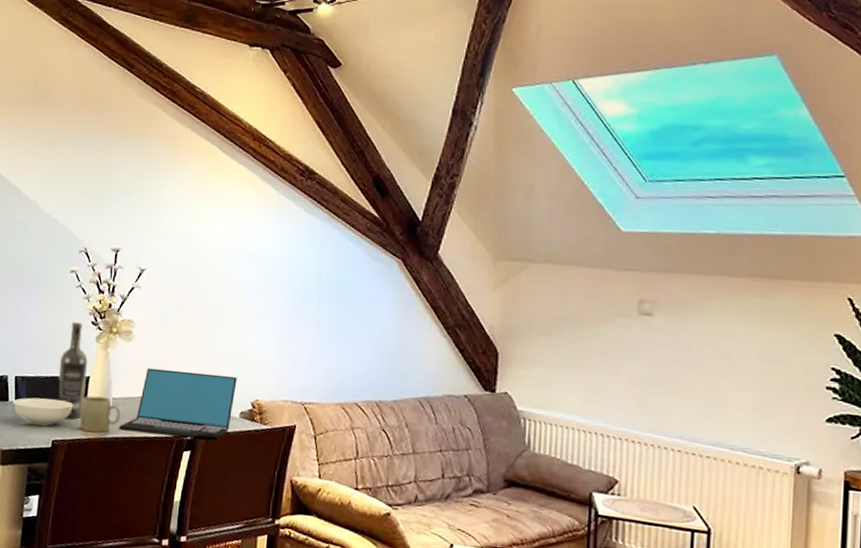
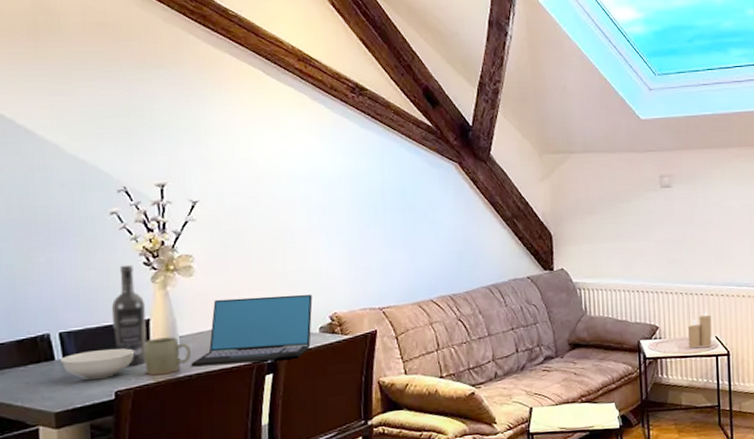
candle: none [655,472,691,519] -> present [687,311,712,348]

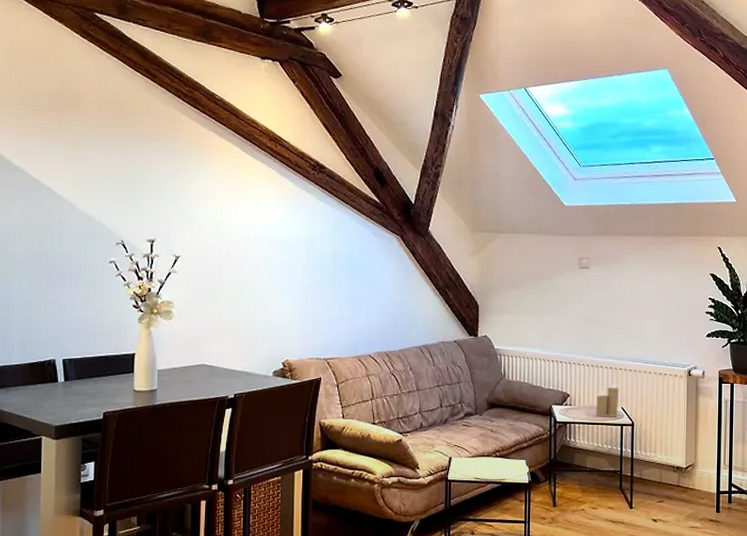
bowl: present [60,348,135,381] -> none [62,377,121,401]
wine bottle: present [111,264,147,367] -> none [105,306,133,392]
mug: present [144,337,191,376] -> none [128,370,166,402]
laptop: present [191,294,313,367] -> none [166,341,269,397]

